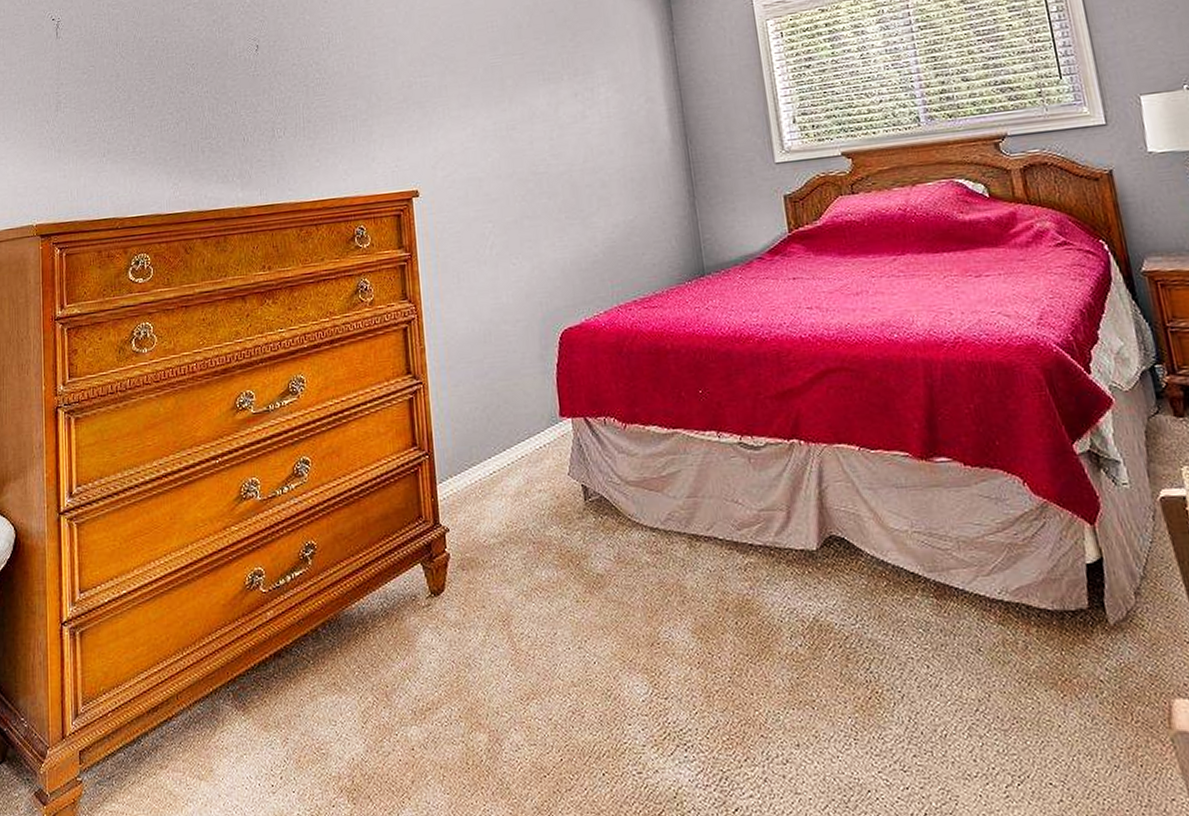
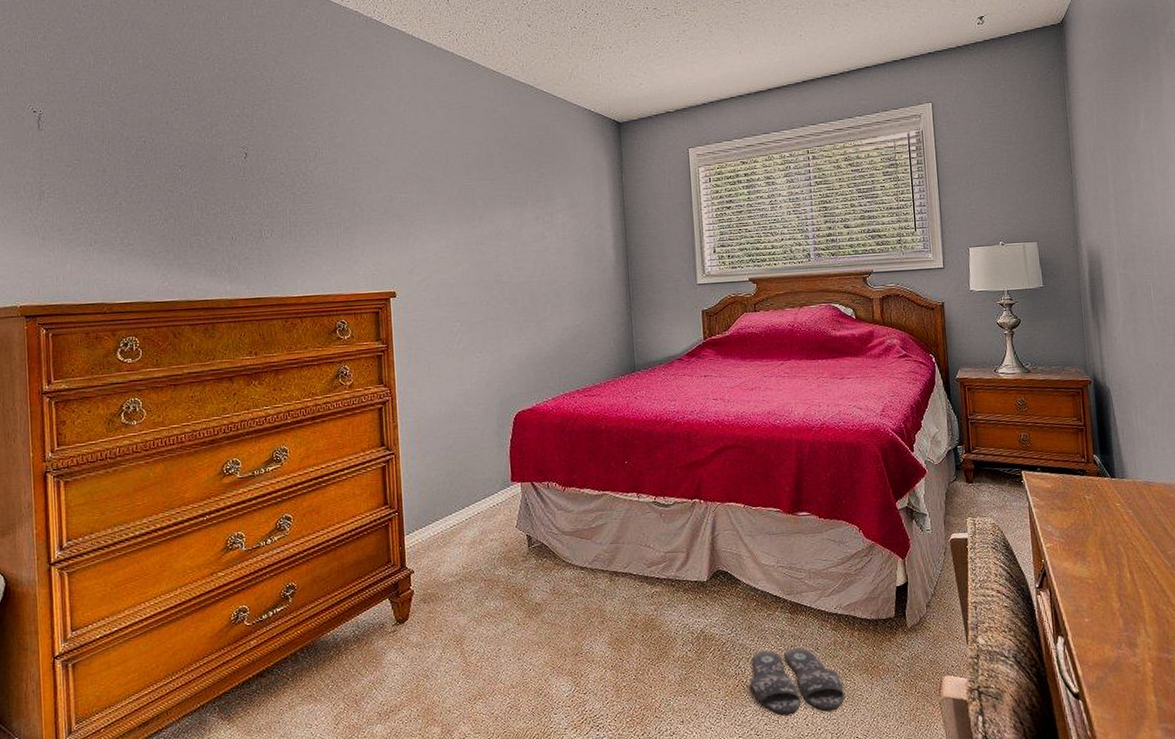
slippers: none [886,648,1026,743] -> present [750,648,844,715]

